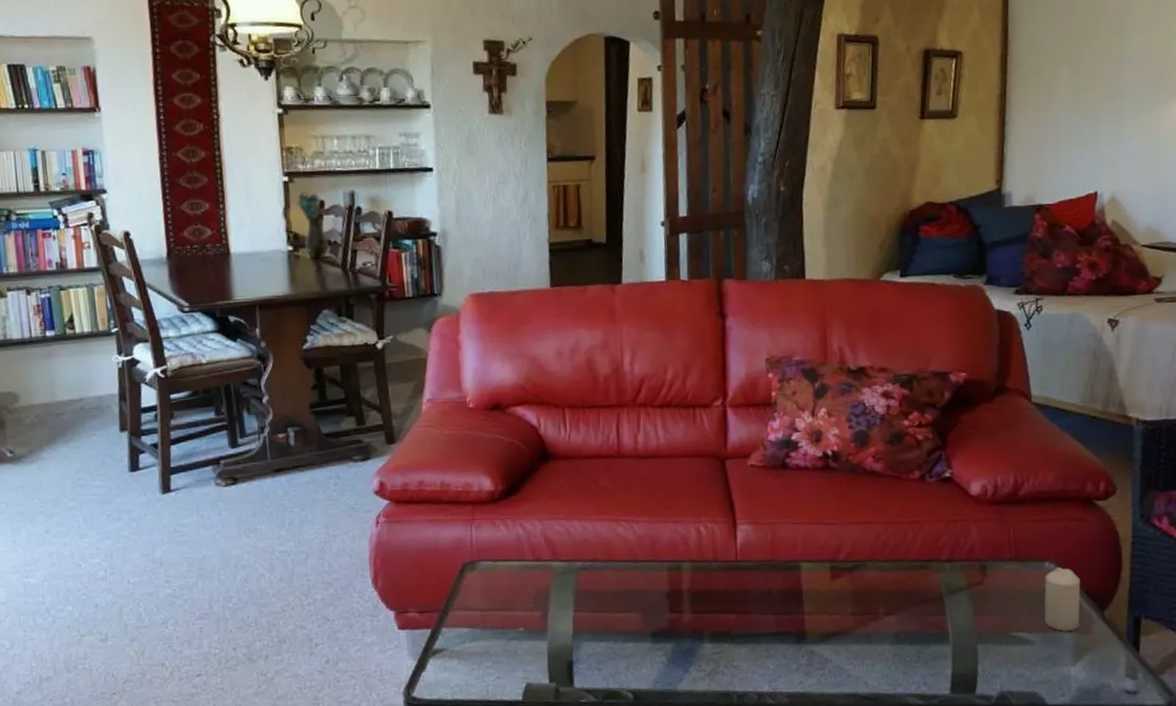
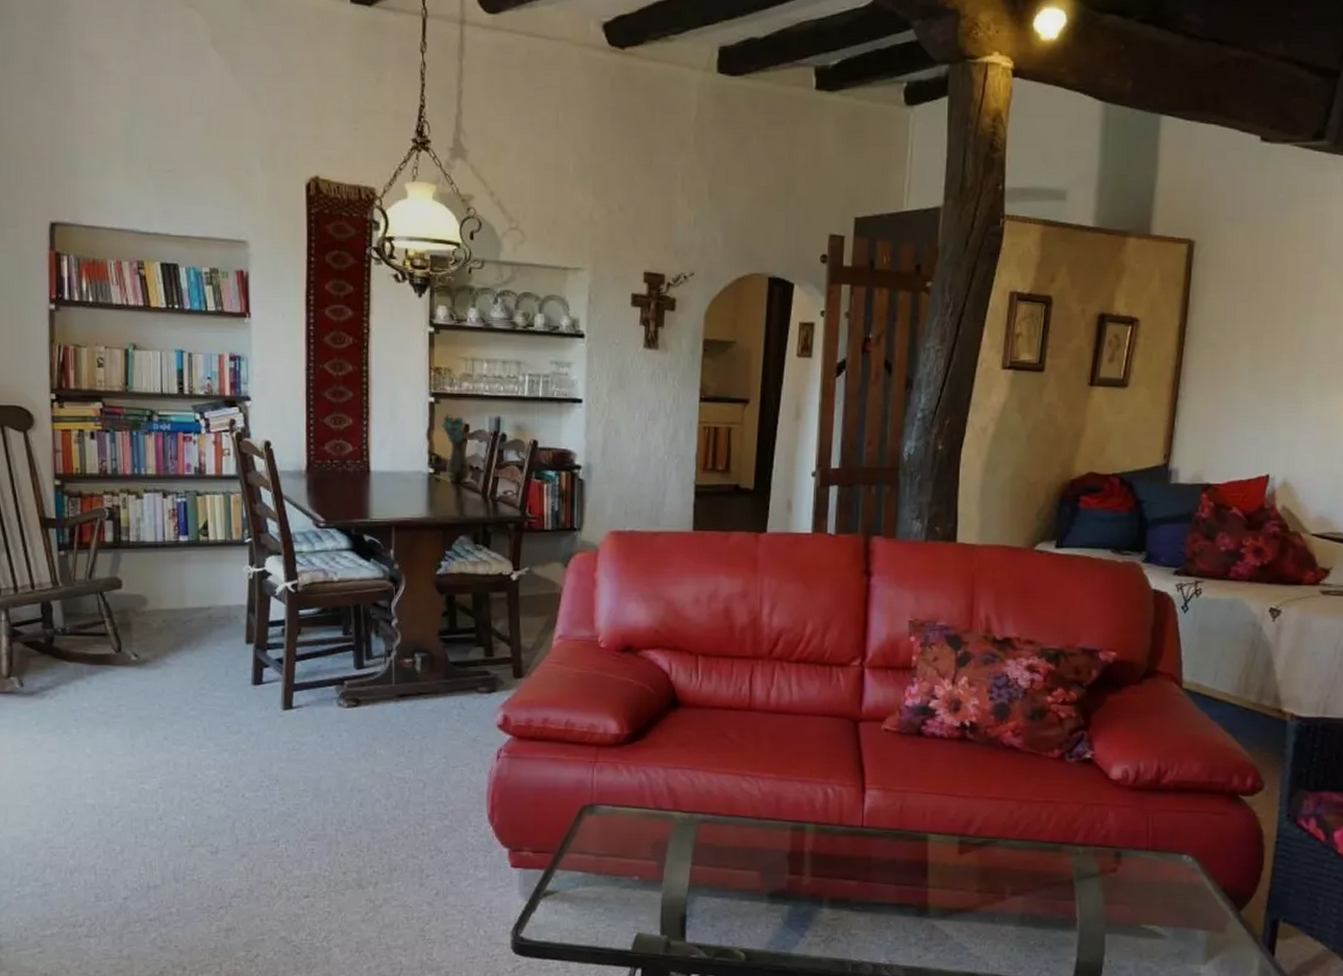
candle: present [1044,567,1081,631] -> none [1177,861,1219,928]

